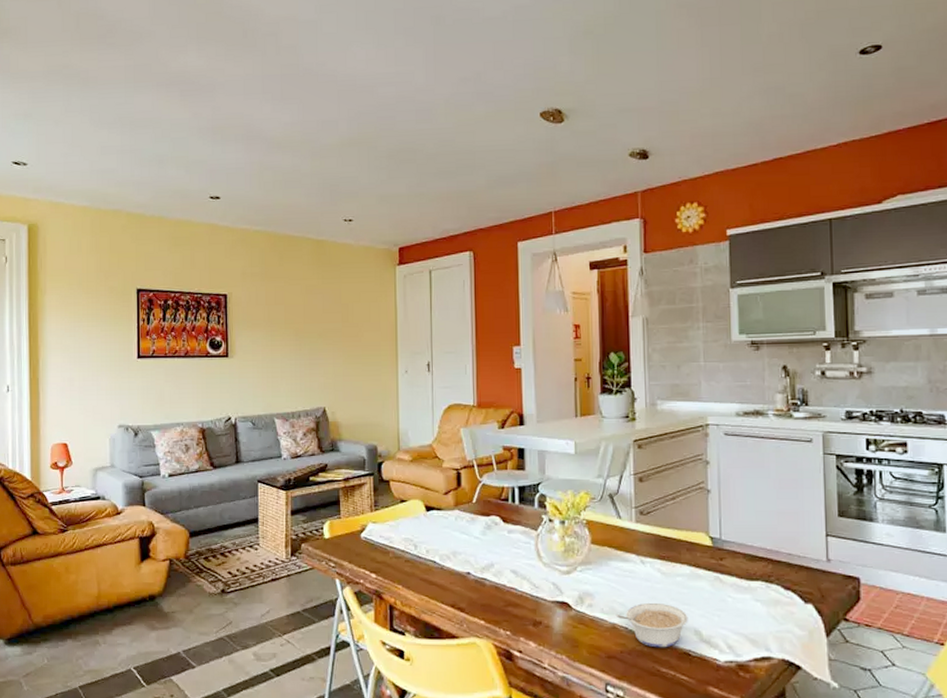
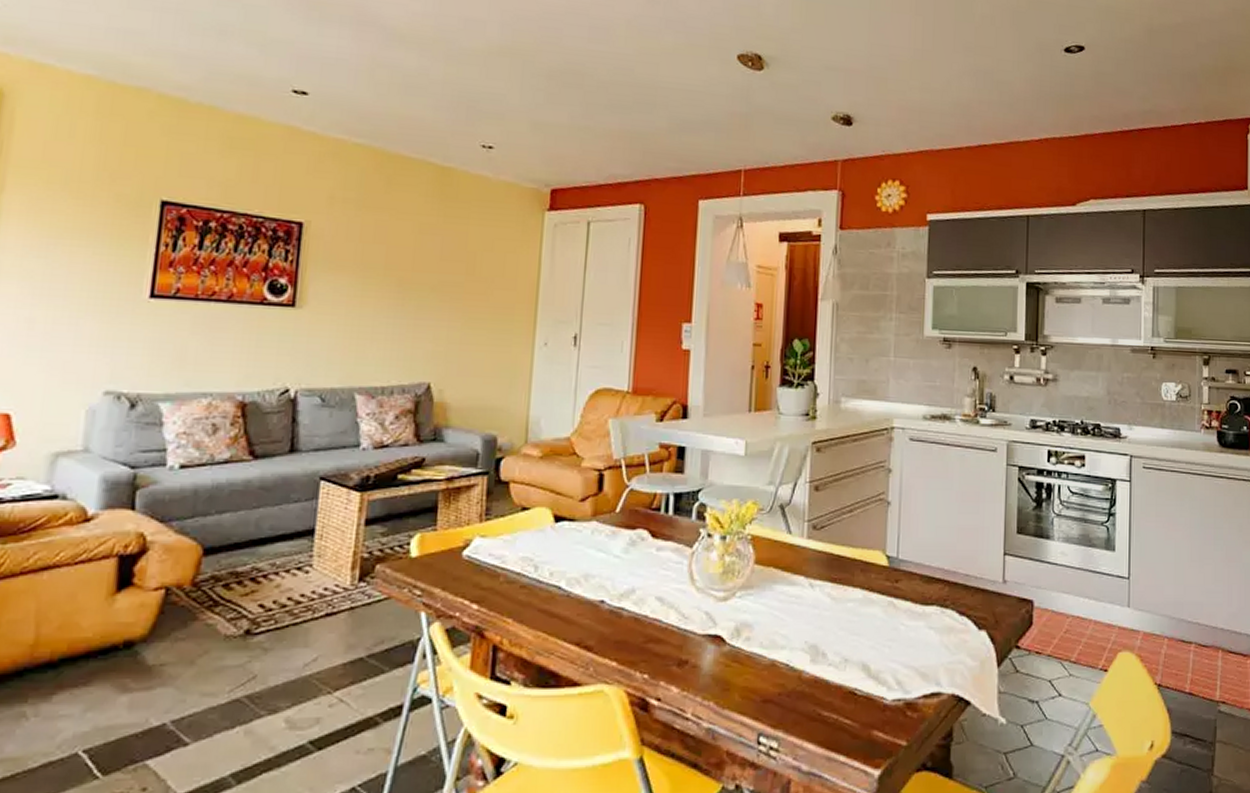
legume: present [615,602,688,648] -> none [776,633,857,687]

